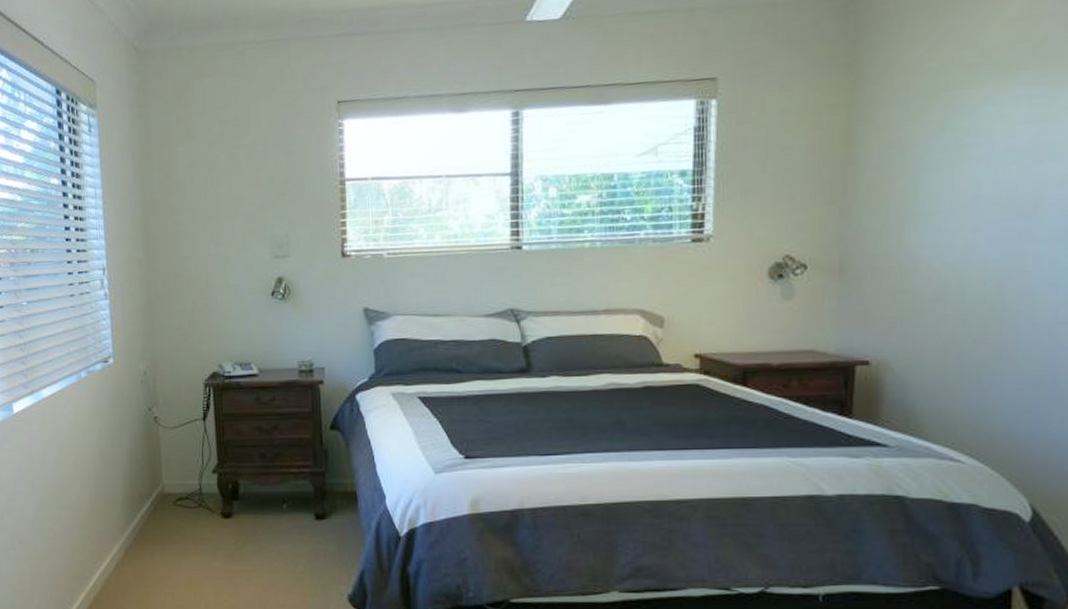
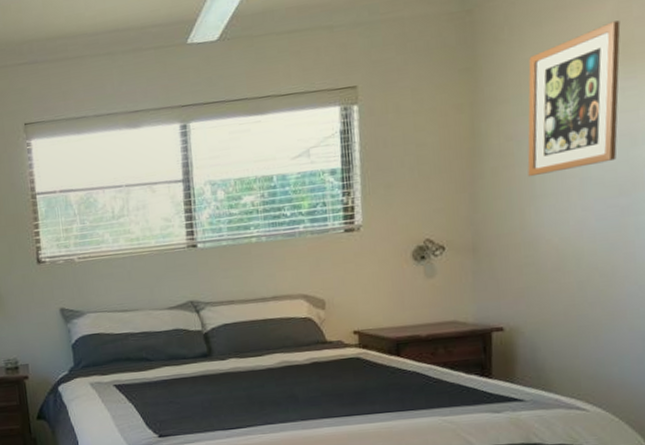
wall art: none [910,17,1032,192] -> present [527,20,621,177]

